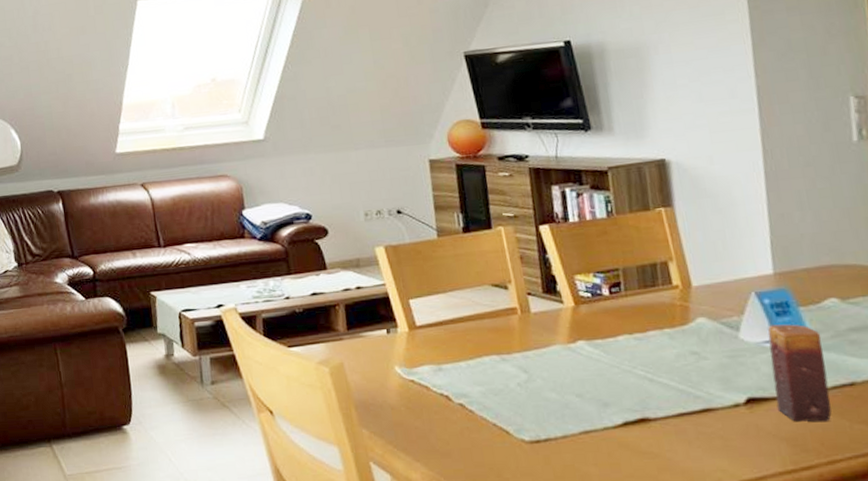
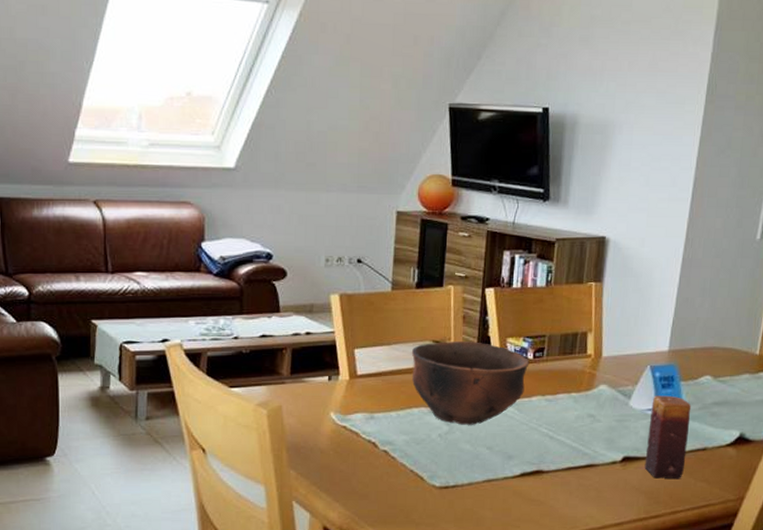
bowl: none [470,282,607,372] -> present [411,341,530,425]

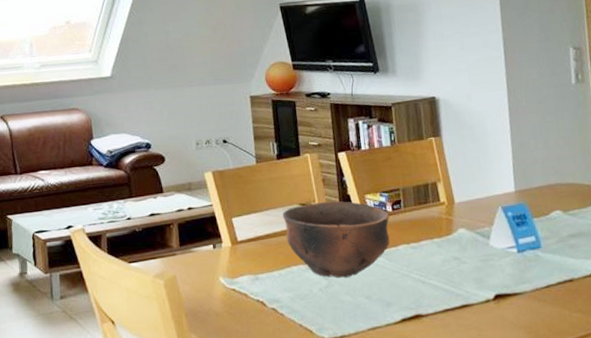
candle: present [644,395,692,480] -> none [510,232,557,313]

